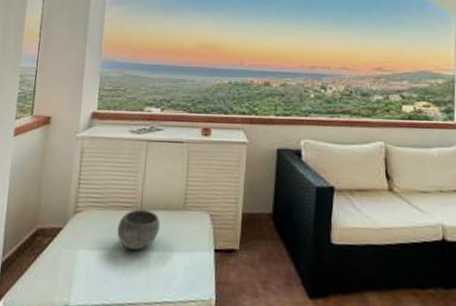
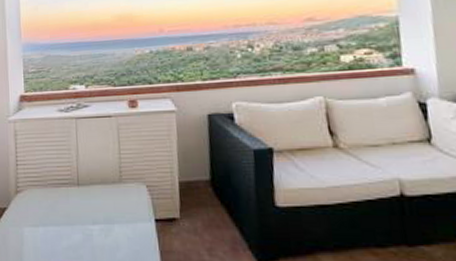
bowl: present [117,209,161,250] -> none [58,184,99,224]

